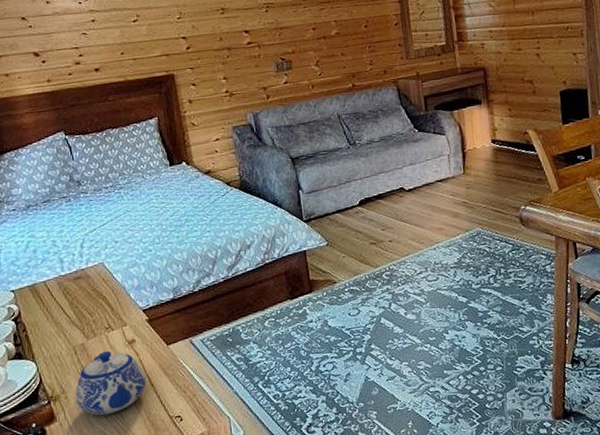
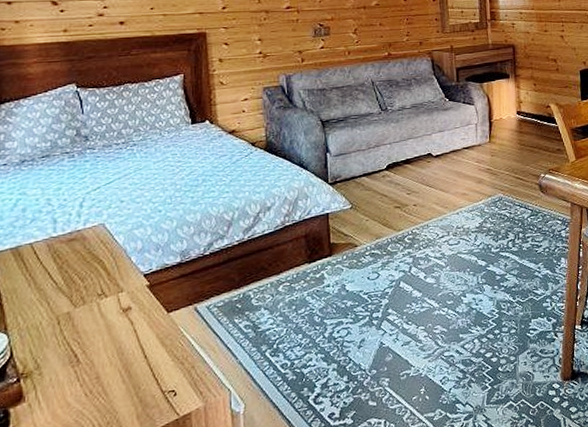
teapot: present [75,350,147,416] -> none [51,319,139,394]

